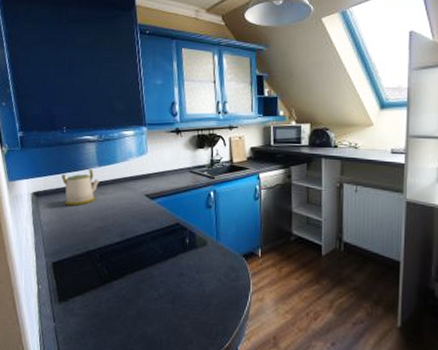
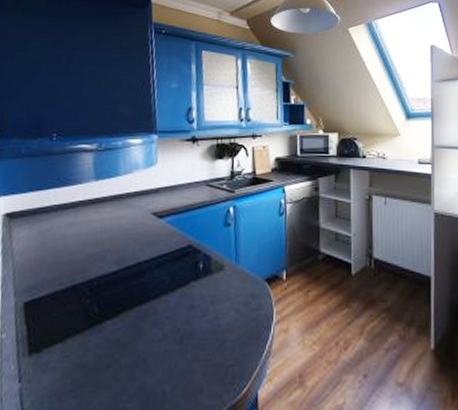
kettle: present [62,167,99,206] -> none [46,181,95,229]

